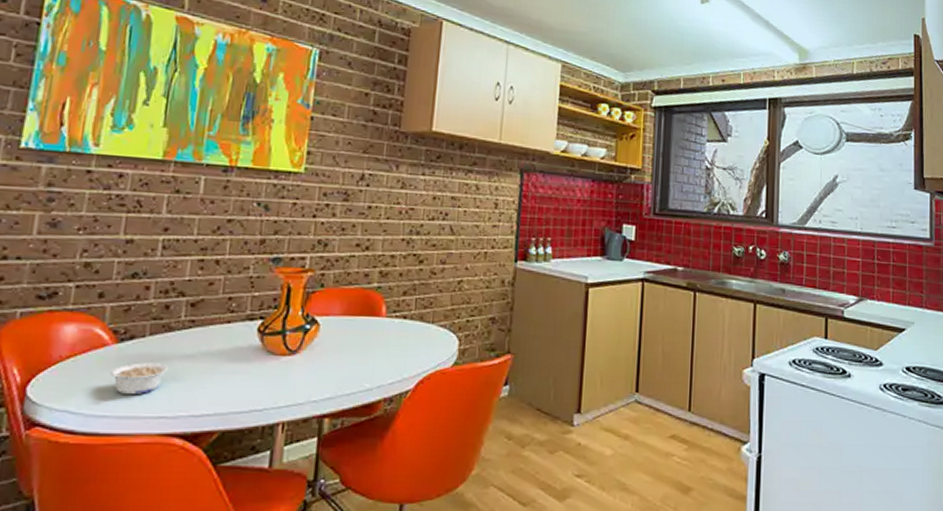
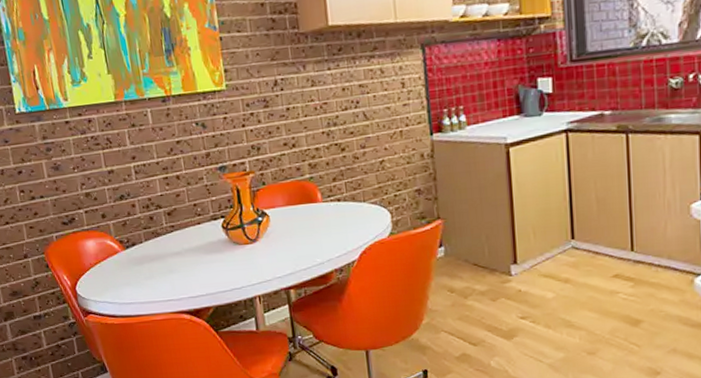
legume: present [111,362,169,395] -> none [126,261,166,287]

